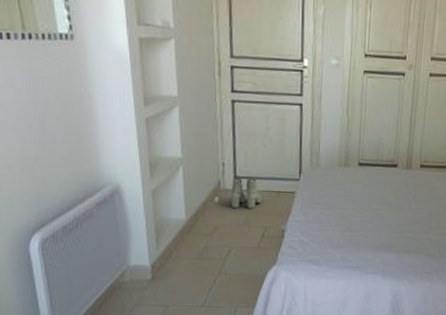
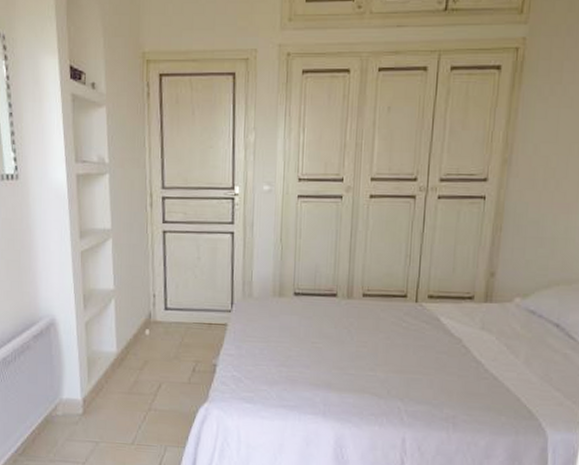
boots: present [230,177,262,210] -> none [161,309,193,343]

